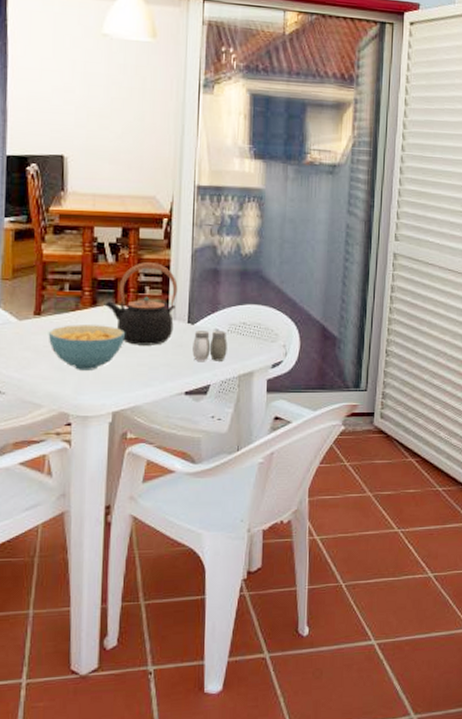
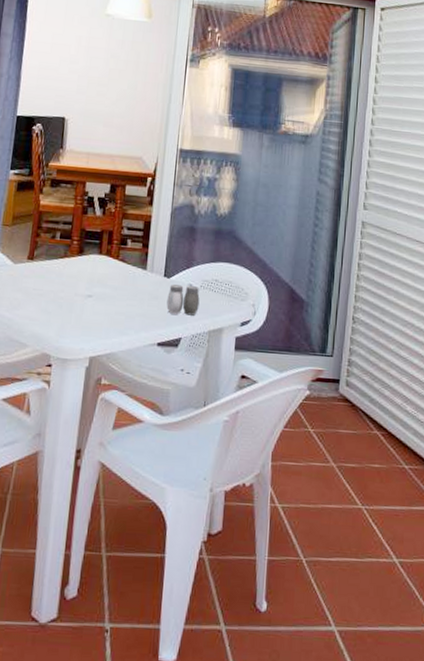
cereal bowl: present [48,325,125,370] -> none [38,271,106,315]
teapot: present [105,262,178,345] -> none [90,217,157,296]

